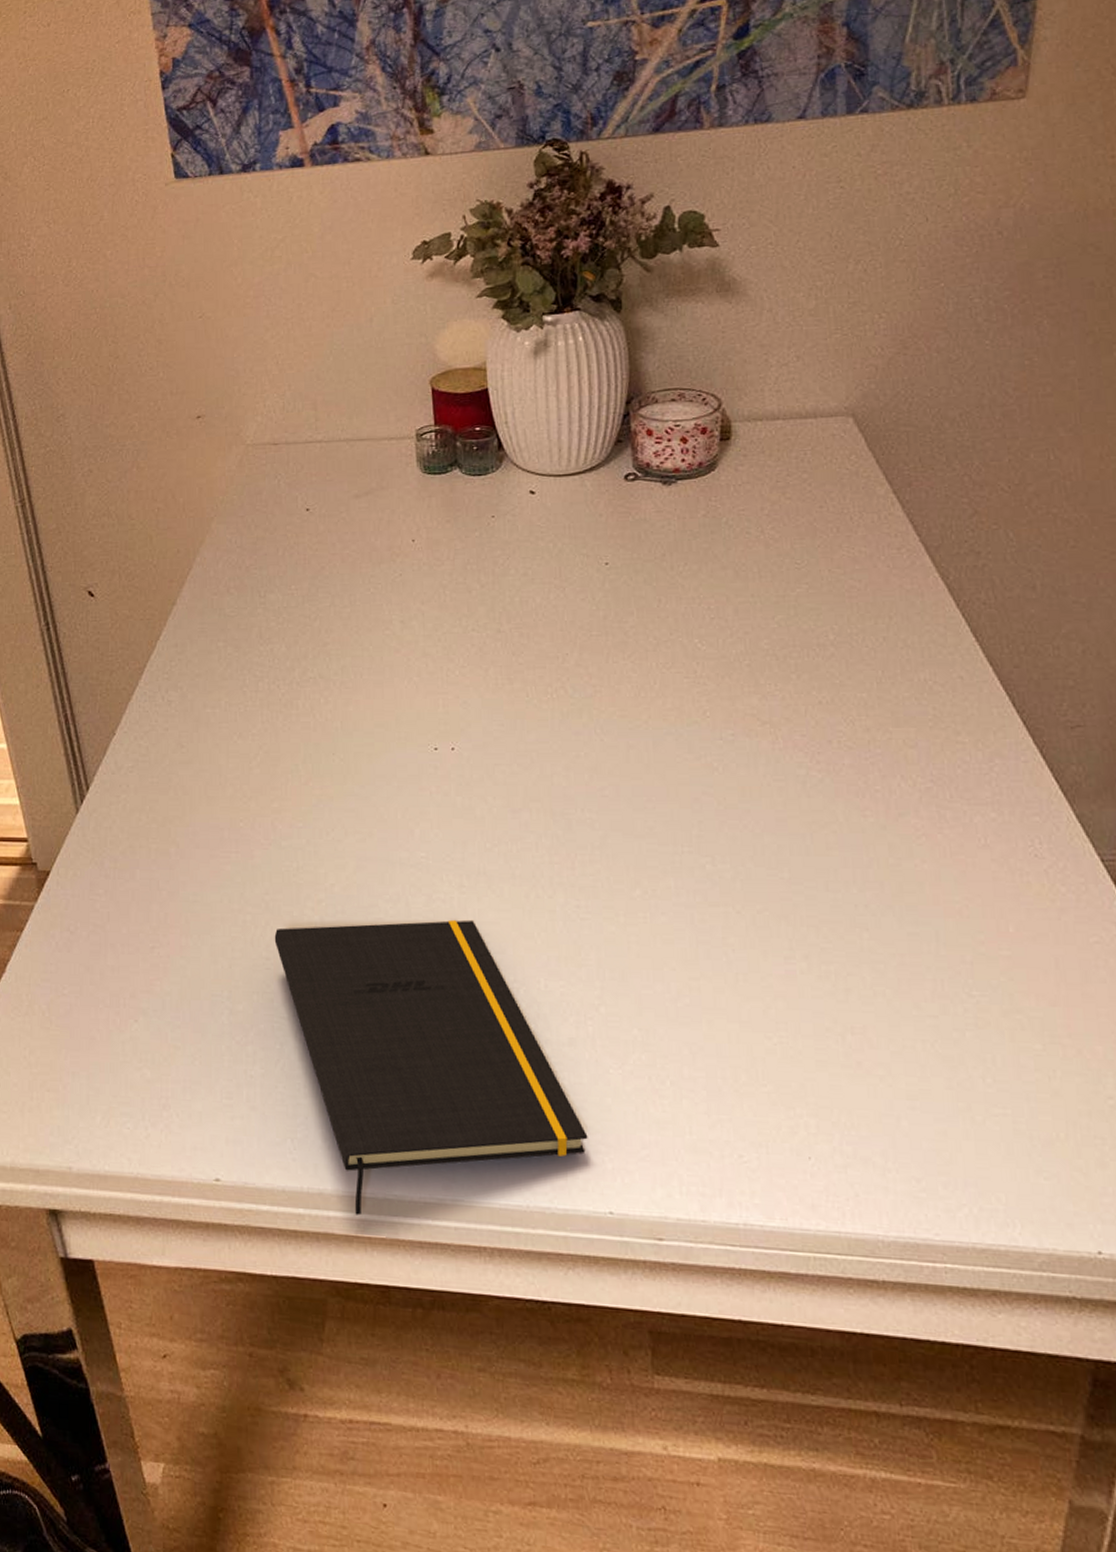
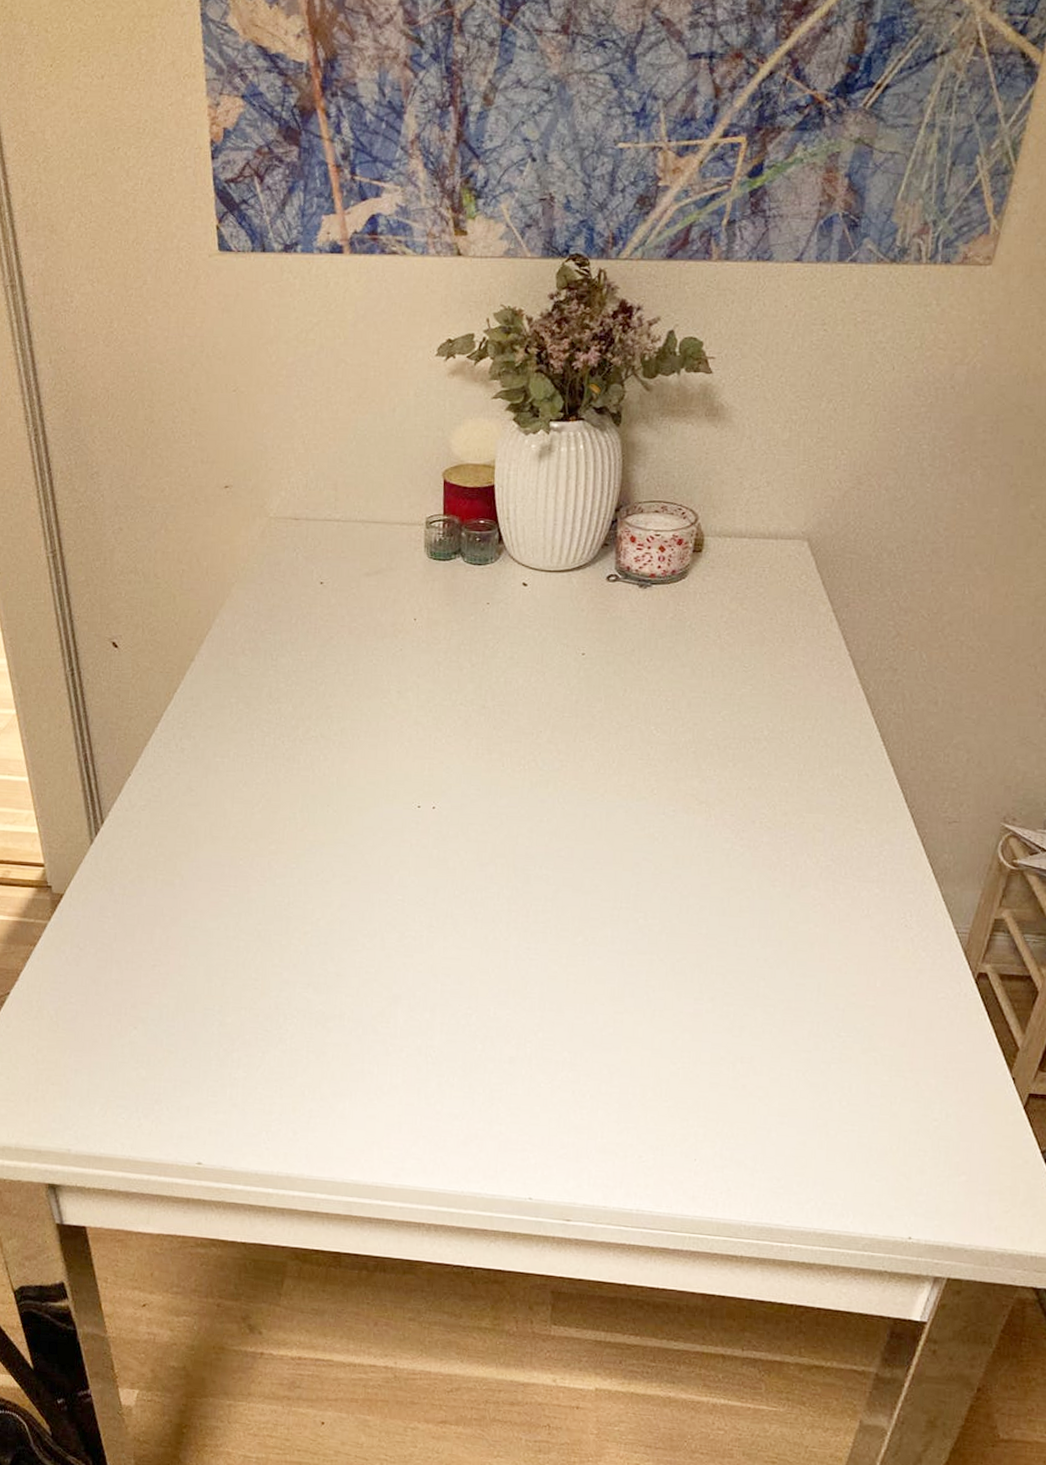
notepad: present [274,919,588,1216] -> none [263,954,518,1196]

